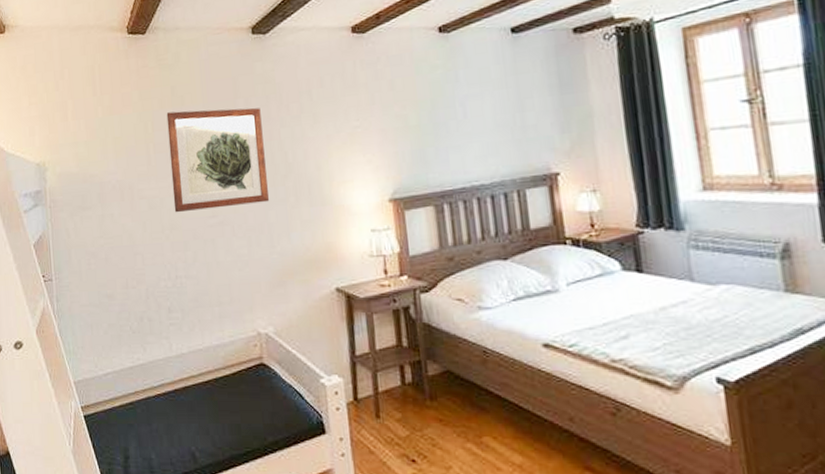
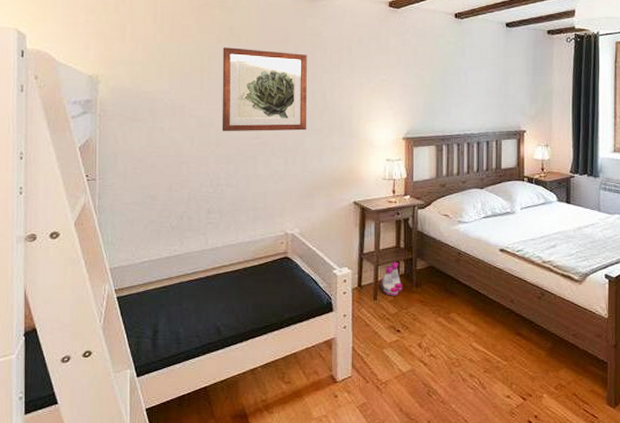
boots: none [382,366,413,413] -> present [381,262,403,296]

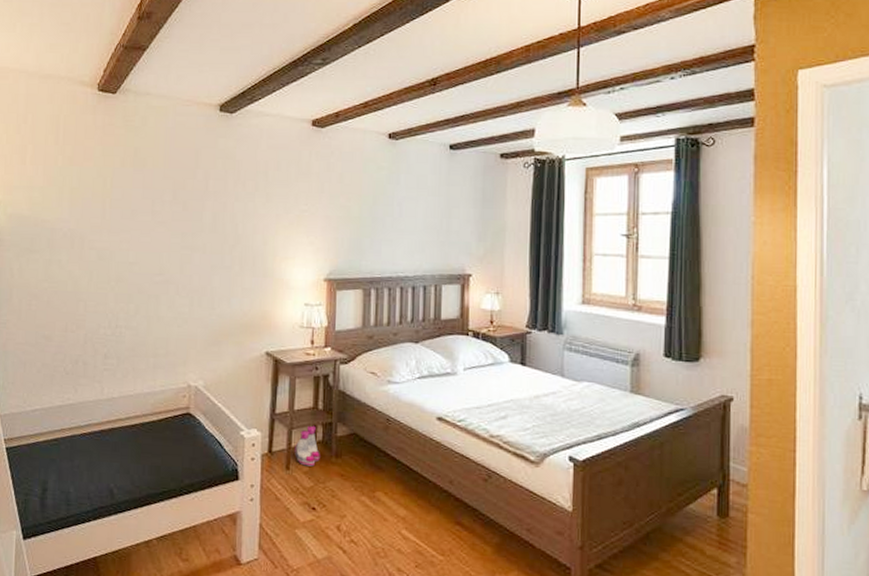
wall art: present [222,47,307,132] -> none [122,171,218,268]

